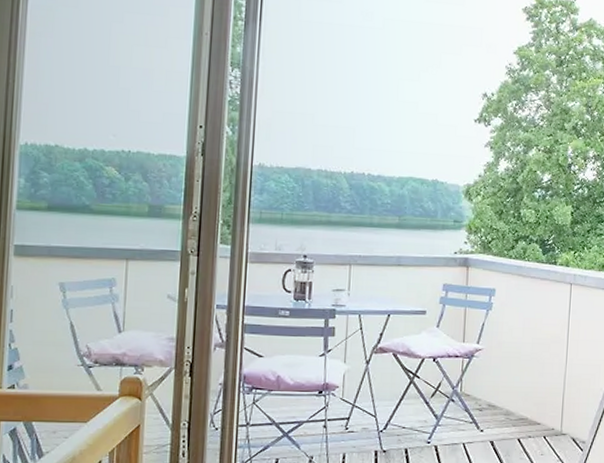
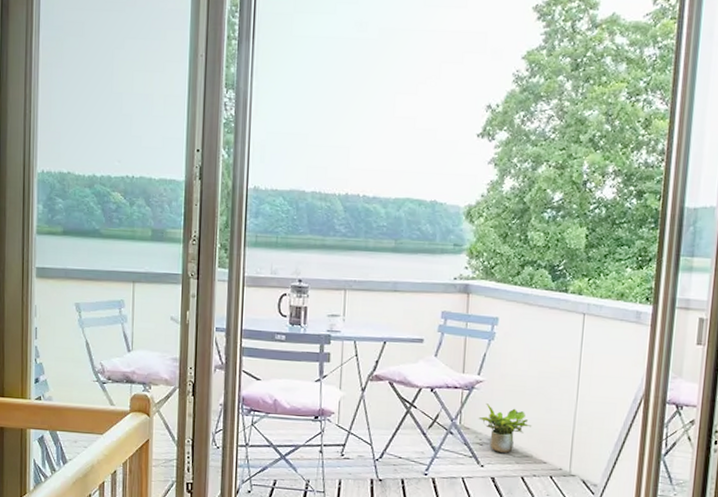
potted plant: none [478,370,526,417] -> present [478,403,531,453]

